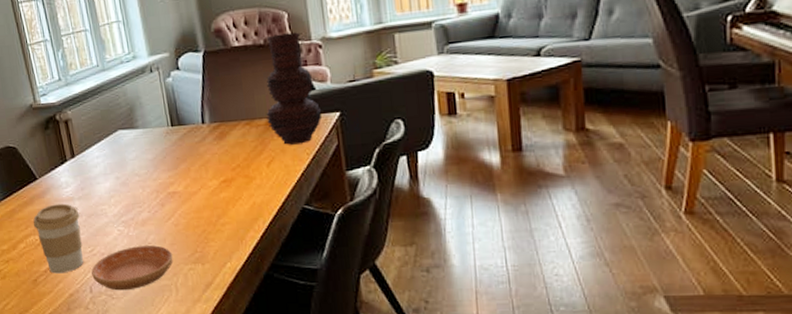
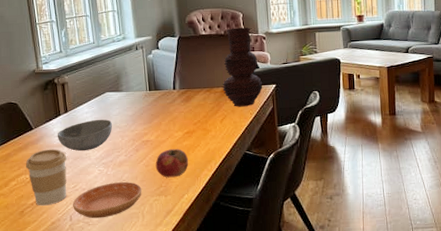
bowl: none [65,165,130,207] -> present [57,119,113,151]
fruit: none [186,202,229,241] -> present [155,149,189,178]

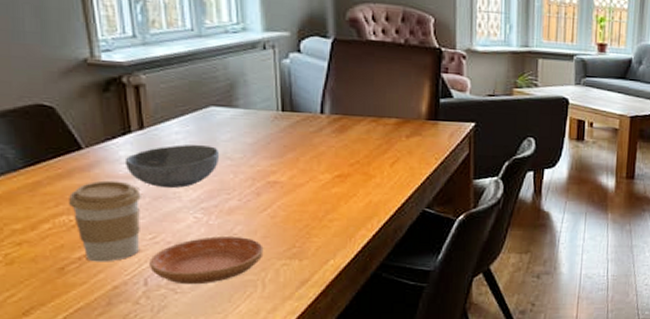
fruit: present [155,149,189,178] -> none [286,196,339,236]
vase: present [222,27,263,107] -> none [396,36,457,148]

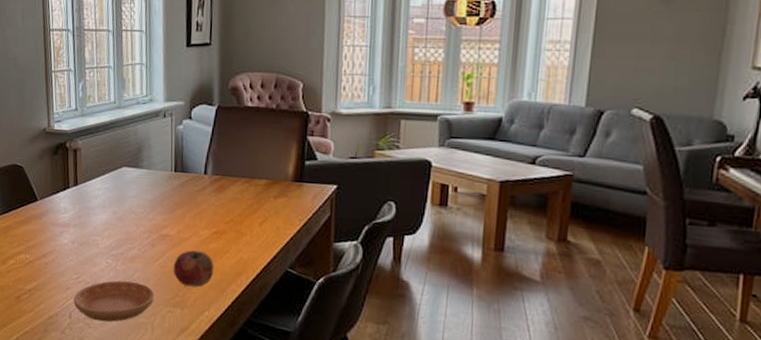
coffee cup: present [68,180,141,262] -> none [26,227,72,295]
bowl: present [124,144,220,189] -> none [63,199,128,237]
fruit: none [286,196,339,236] -> present [173,250,215,288]

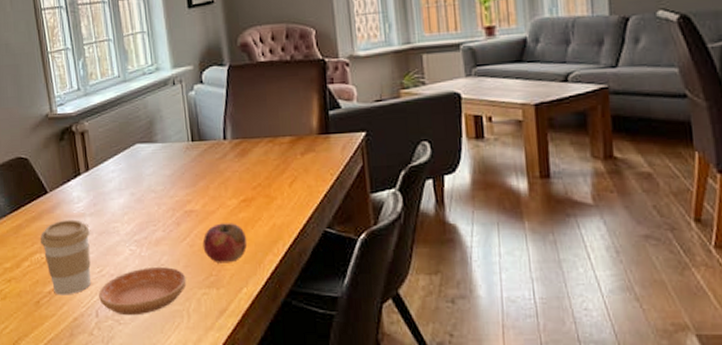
coffee cup: none [26,227,72,295] -> present [40,219,91,295]

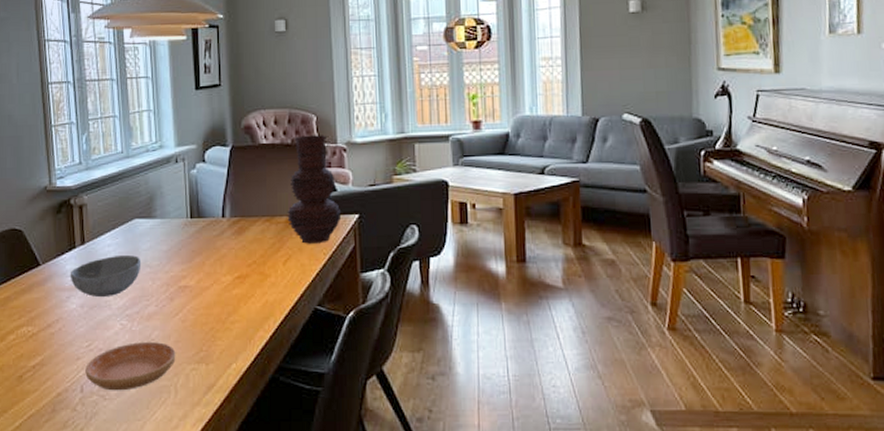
coffee cup: present [40,219,91,295] -> none [28,293,81,370]
bowl: none [77,181,146,224] -> present [70,255,142,298]
fruit: present [202,223,248,263] -> none [195,299,239,339]
vase: none [290,49,348,165] -> present [287,135,342,244]

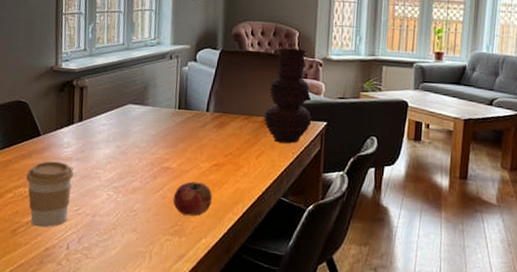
coffee cup: none [28,293,81,370] -> present [26,161,74,228]
bowl: present [70,255,142,298] -> none [66,134,131,170]
saucer: present [85,342,176,391] -> none [72,211,154,252]
fruit: none [195,299,239,339] -> present [173,181,213,217]

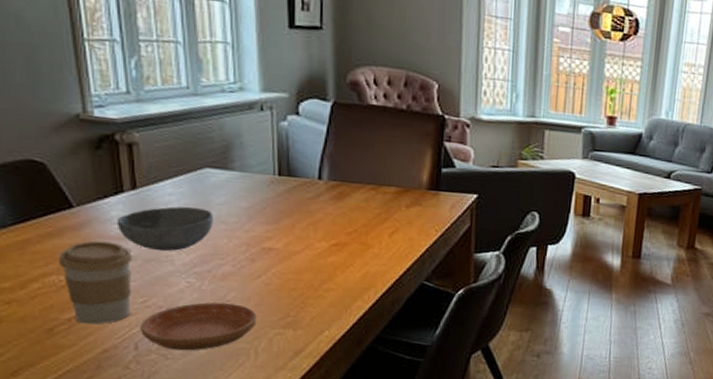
bowl: none [66,134,131,170] -> present [116,206,214,252]
saucer: none [72,211,154,252] -> present [140,302,257,351]
fruit: present [173,181,213,217] -> none [281,265,335,306]
vase: present [263,48,312,144] -> none [396,102,459,220]

